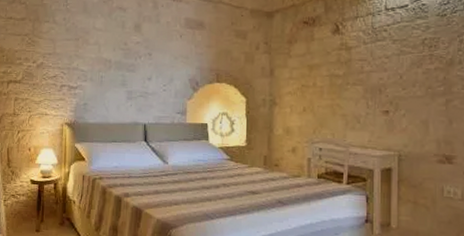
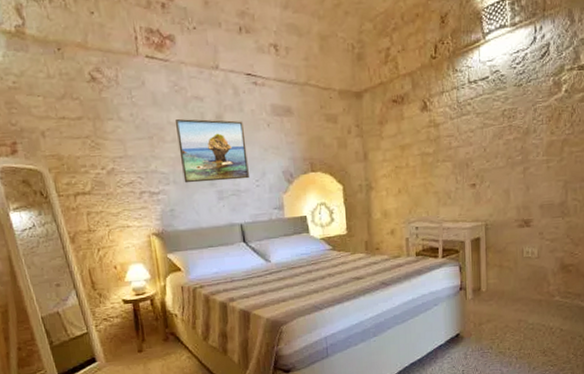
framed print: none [99,26,159,83] -> present [175,119,249,183]

